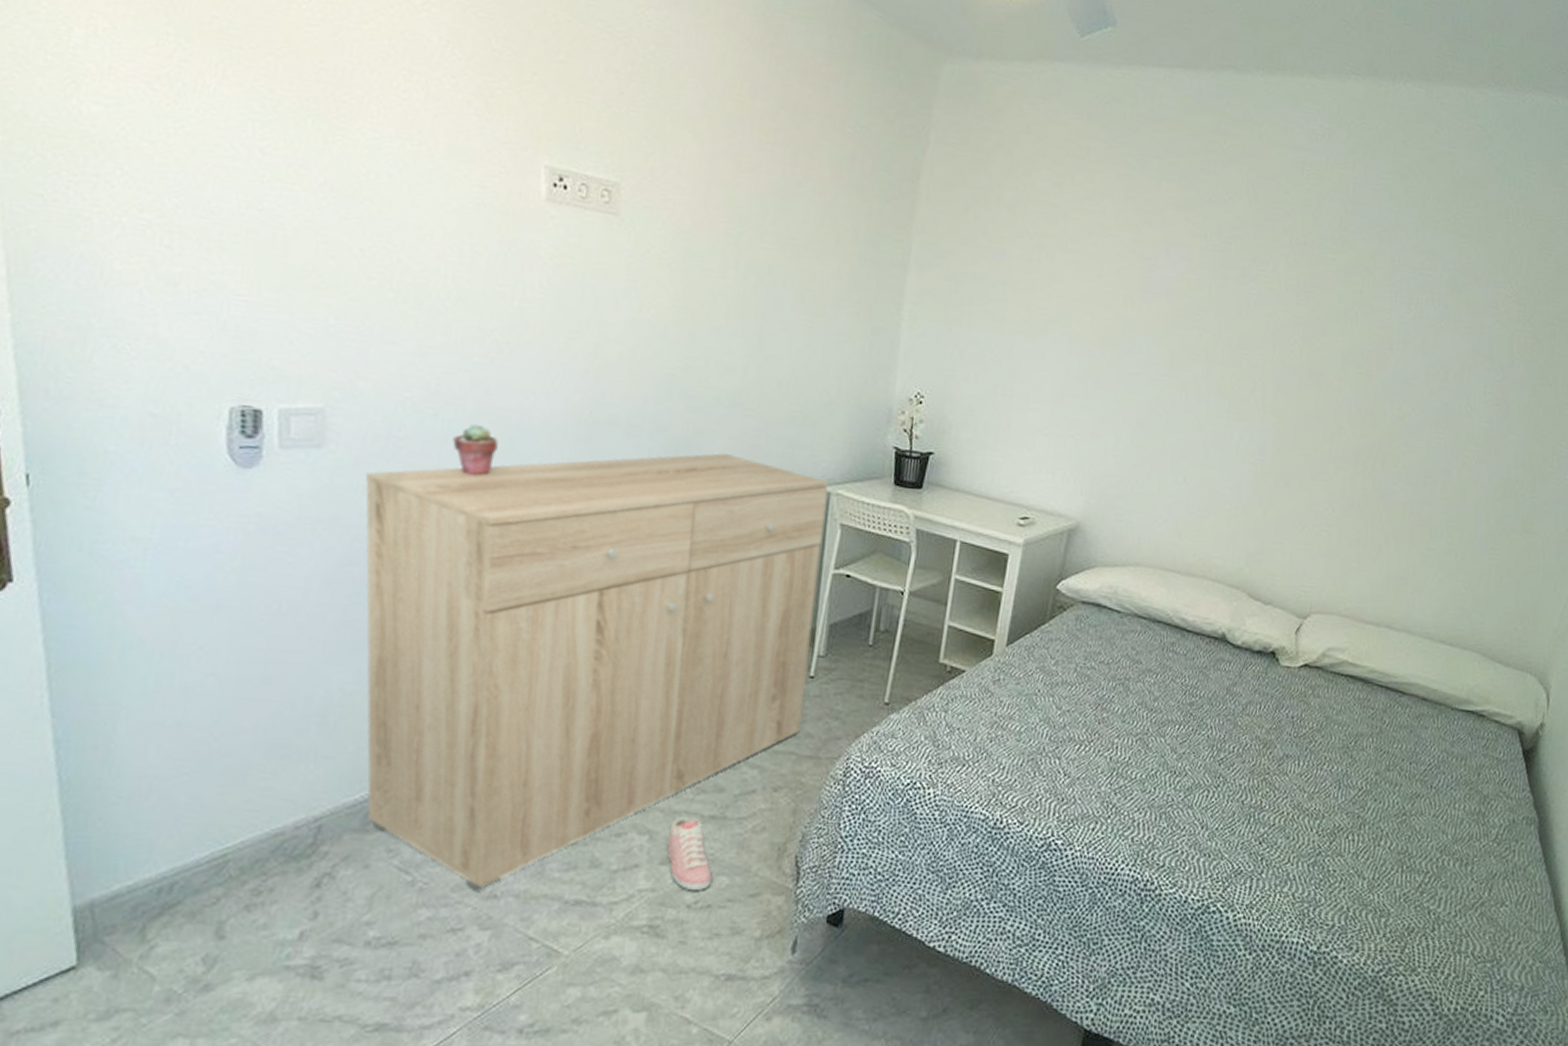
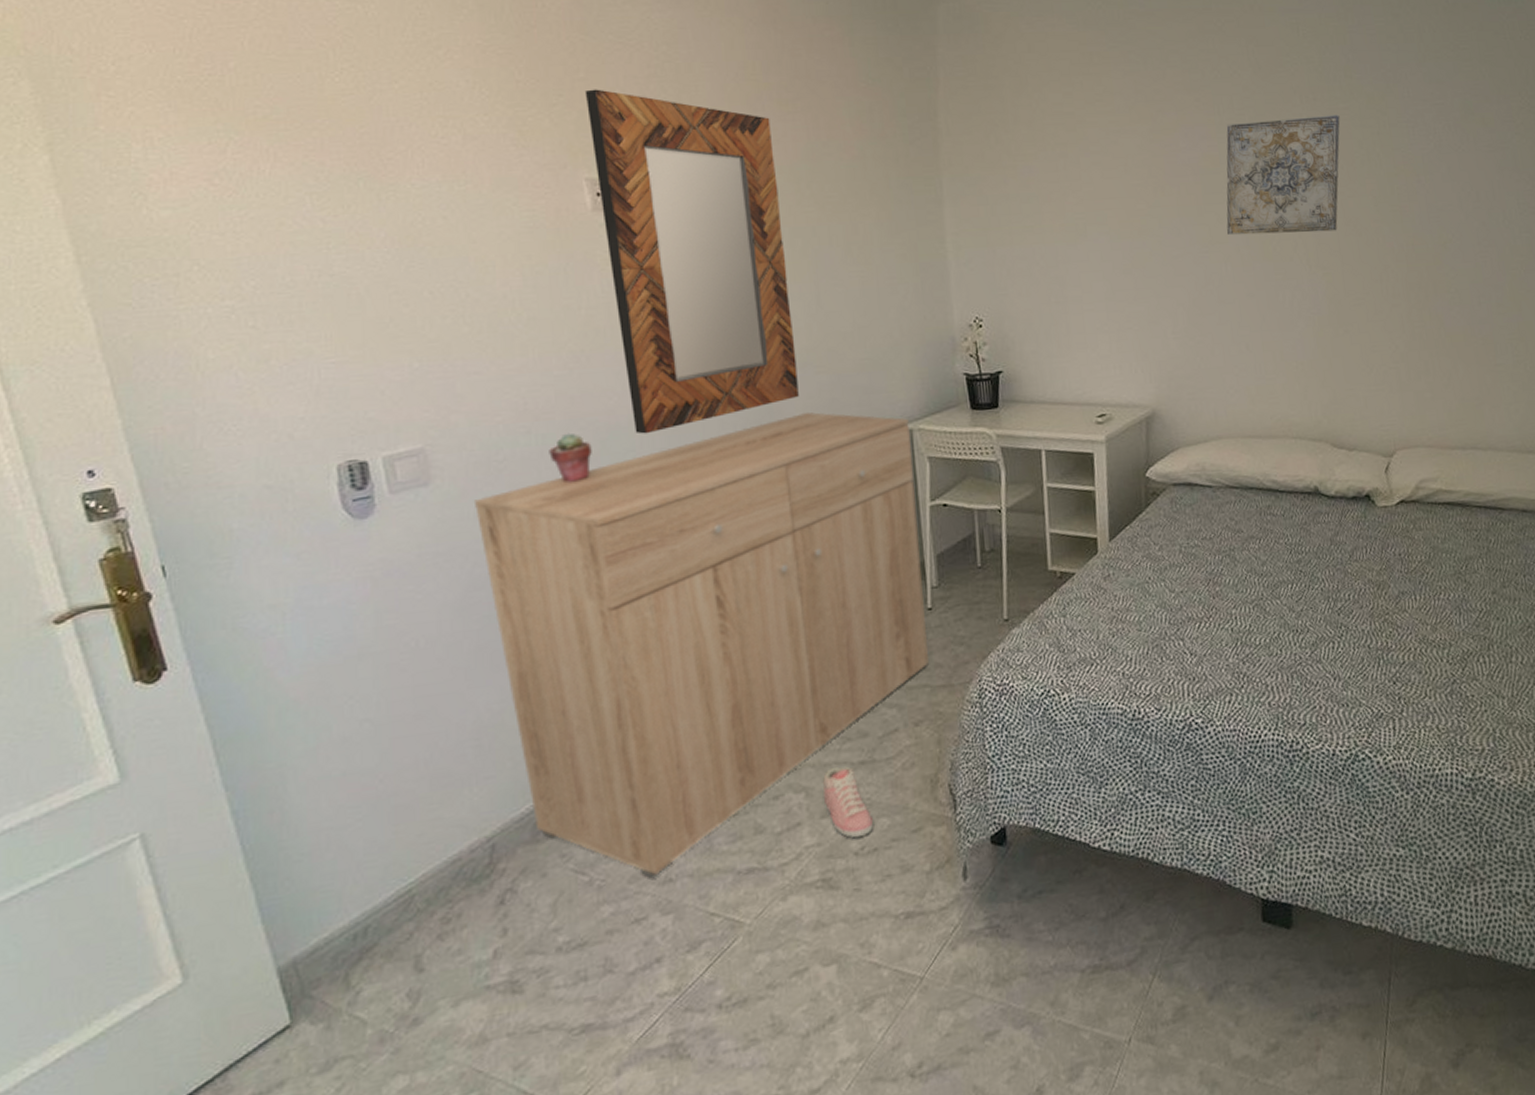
home mirror: none [546,74,748,442] -> present [584,89,799,434]
wall art: none [1189,250,1326,381] -> present [1226,115,1340,235]

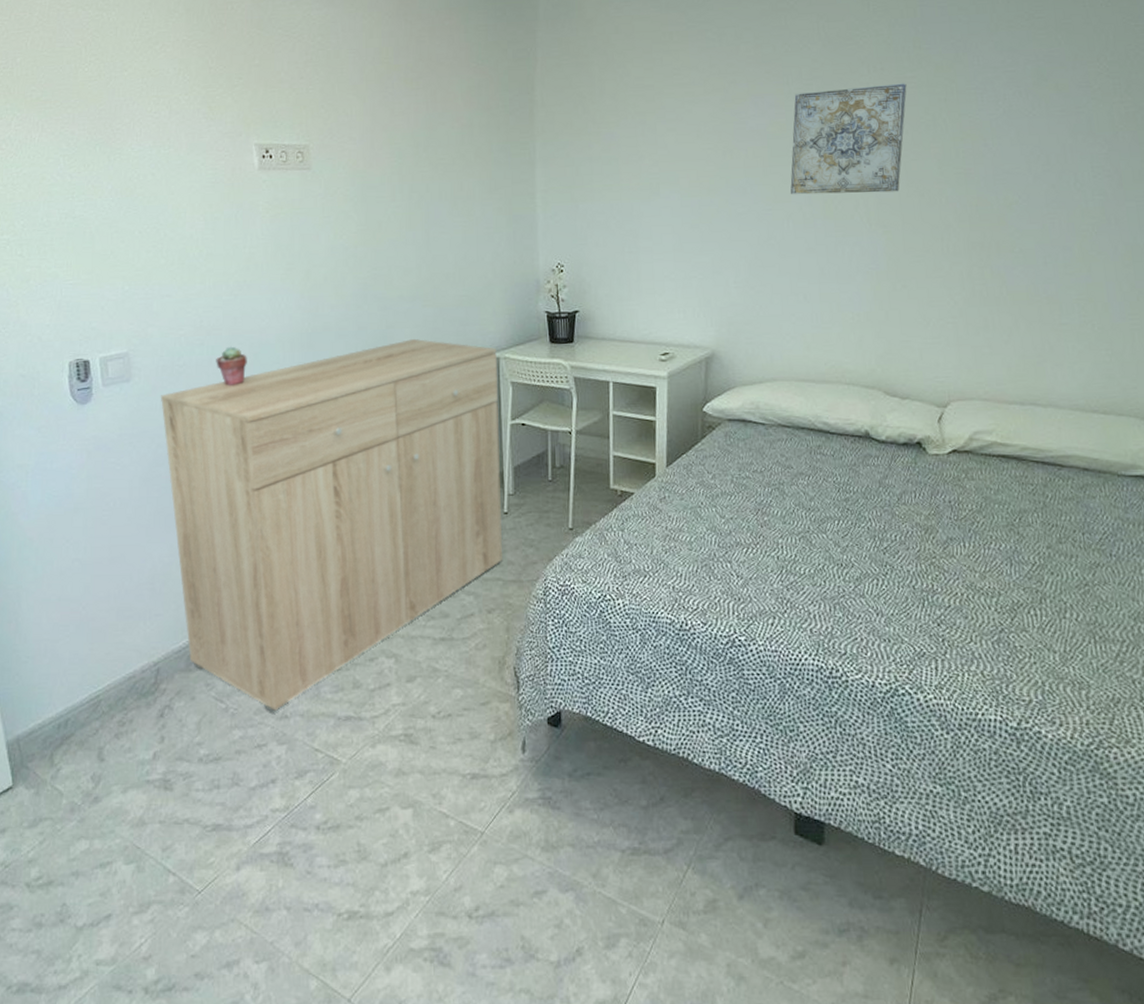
home mirror: present [584,89,799,434] -> none [258,73,408,350]
sneaker: present [823,766,873,839] -> none [410,641,448,703]

